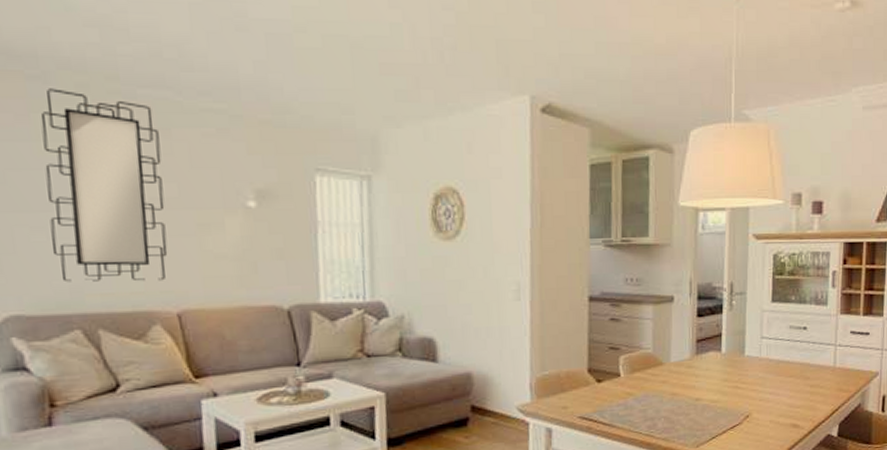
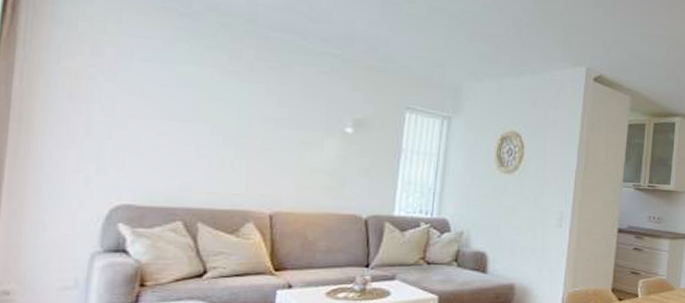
mirror: present [40,88,168,283] -> none [171,24,281,186]

